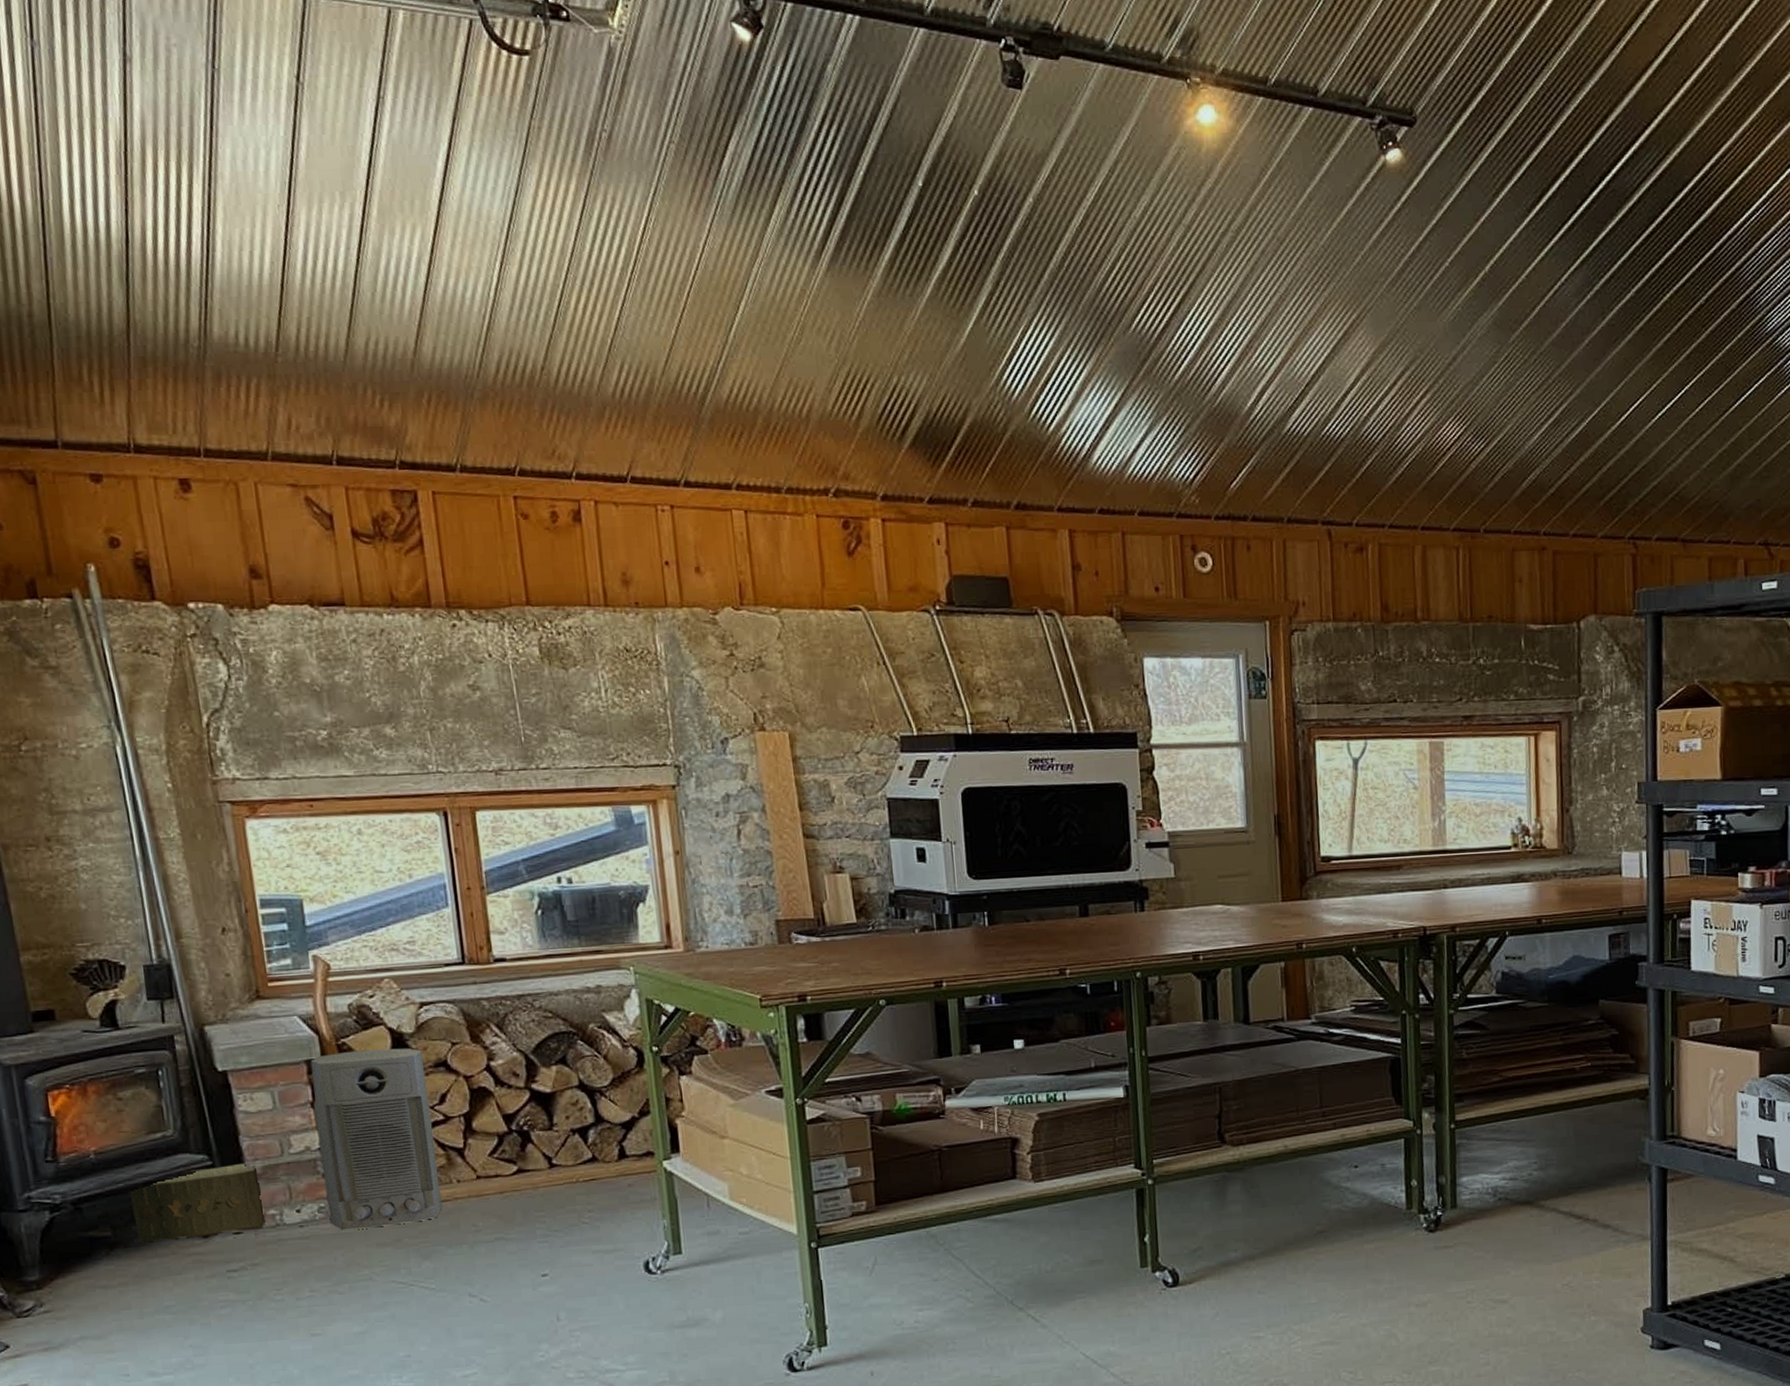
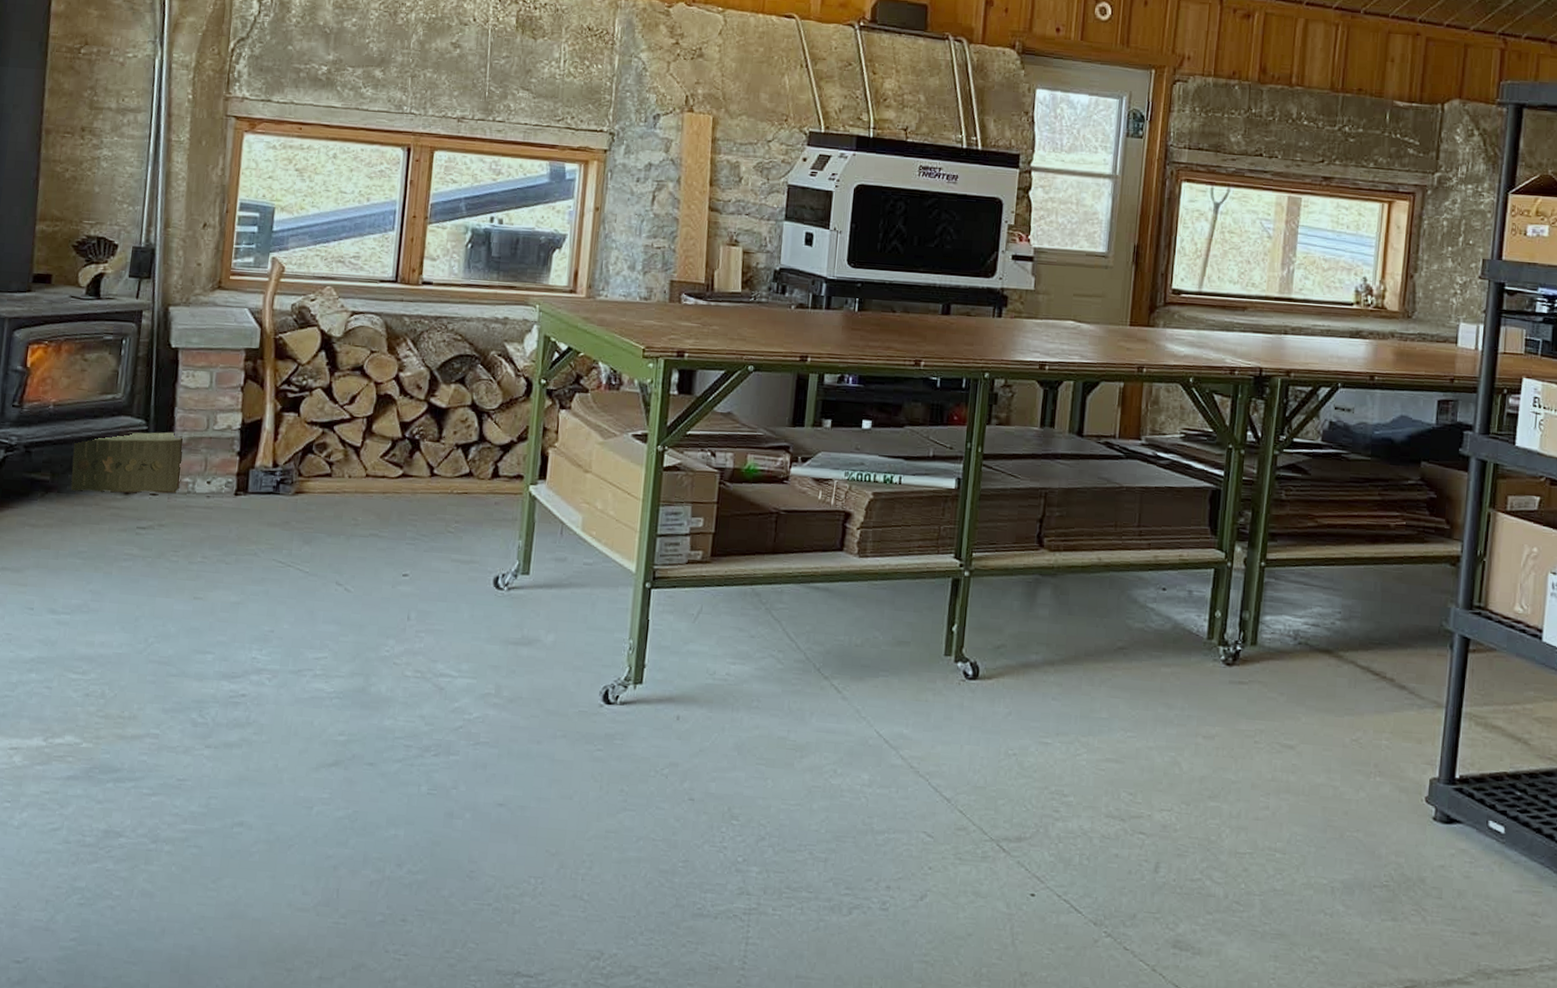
air purifier: present [310,1048,442,1230] -> none [233,345,344,508]

